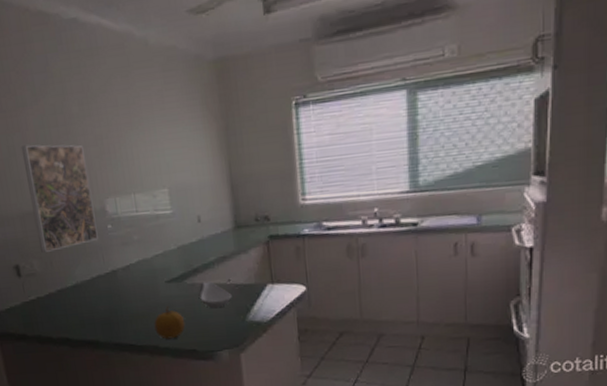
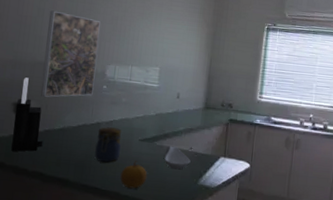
knife block: none [16,234,60,320] -> present [11,77,43,152]
jar: none [116,272,148,315] -> present [95,127,122,162]

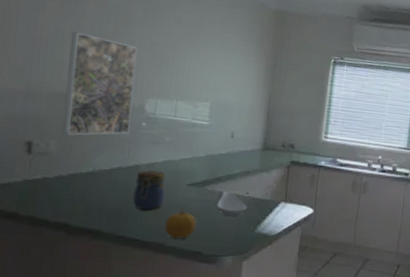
knife block: present [11,77,43,152] -> none [26,111,68,200]

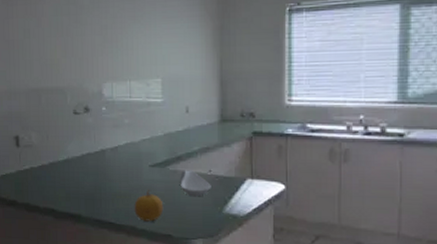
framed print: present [63,31,137,136] -> none [35,29,92,126]
jar: present [133,170,166,210] -> none [103,154,130,193]

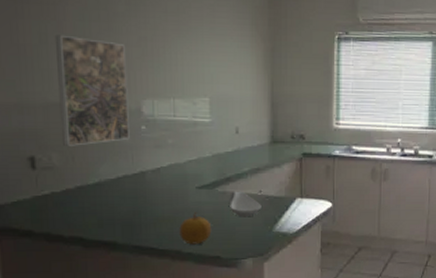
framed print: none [35,29,92,126] -> present [54,34,130,146]

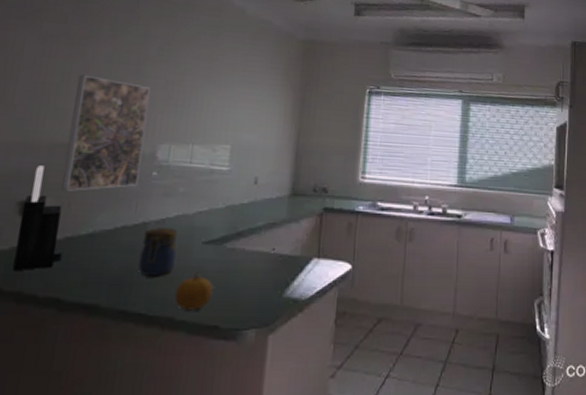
knife block: none [33,124,77,215] -> present [13,165,63,270]
jar: none [143,176,175,217] -> present [138,228,178,276]
spoon rest: present [228,191,262,217] -> none [236,248,273,279]

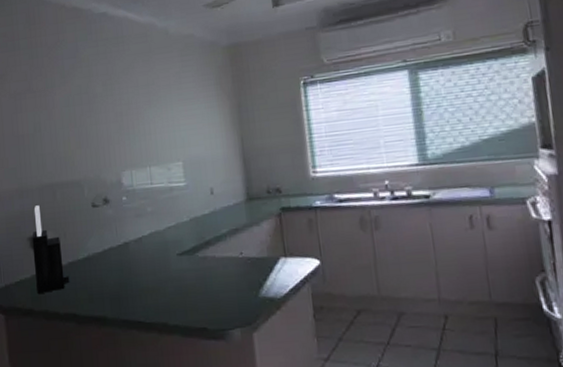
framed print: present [61,74,150,191] -> none [46,121,113,224]
jar: present [138,228,178,276] -> none [127,245,158,289]
fruit: present [174,270,214,311] -> none [164,280,196,316]

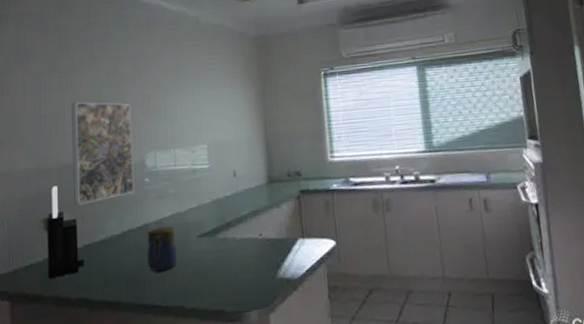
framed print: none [46,121,113,224] -> present [70,102,134,205]
jar: none [127,245,158,289] -> present [147,226,177,272]

